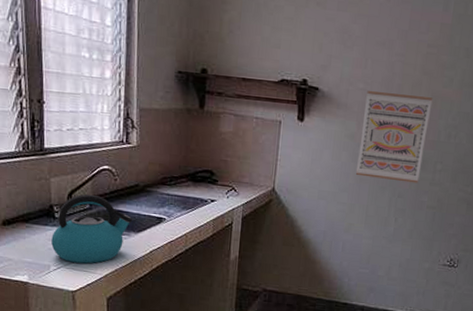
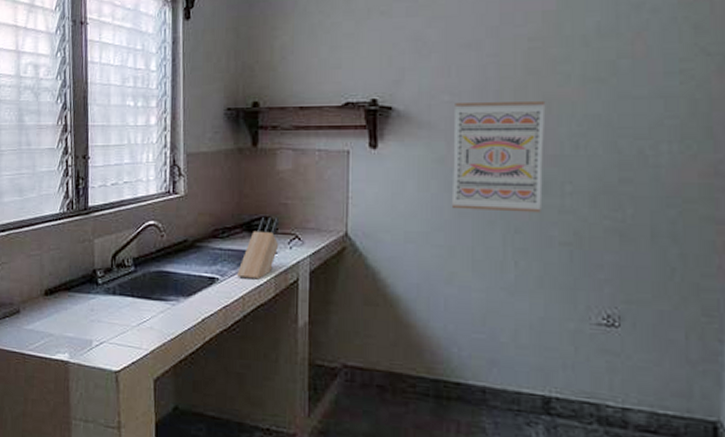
kettle: present [51,194,133,264] -> none [94,254,182,337]
knife block: none [181,170,219,221] -> present [236,217,279,280]

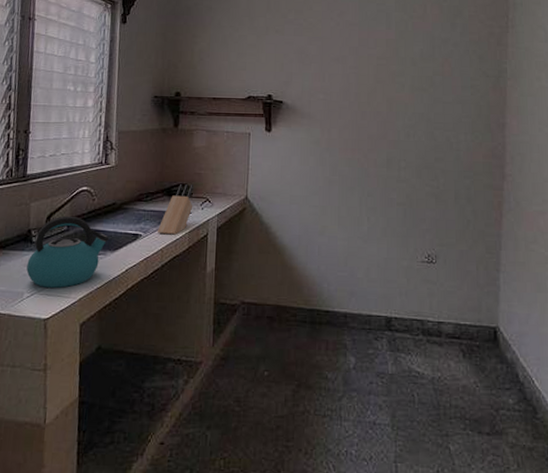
kettle: none [94,254,182,337] -> present [26,216,109,288]
wall art: present [451,101,546,213] -> none [324,101,389,182]

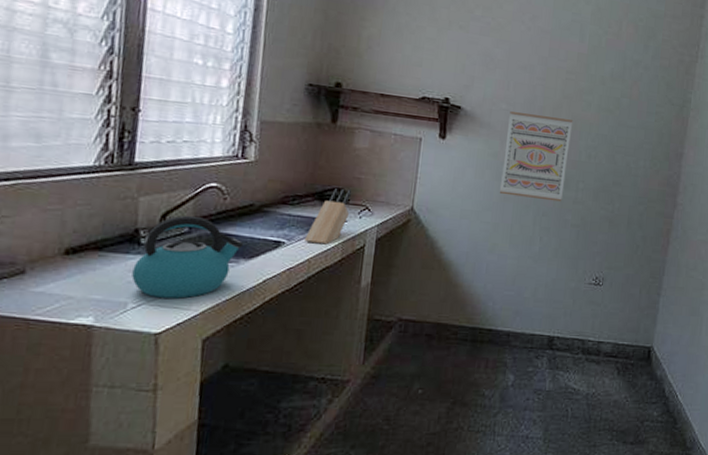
wall art: none [324,101,389,182] -> present [499,111,573,202]

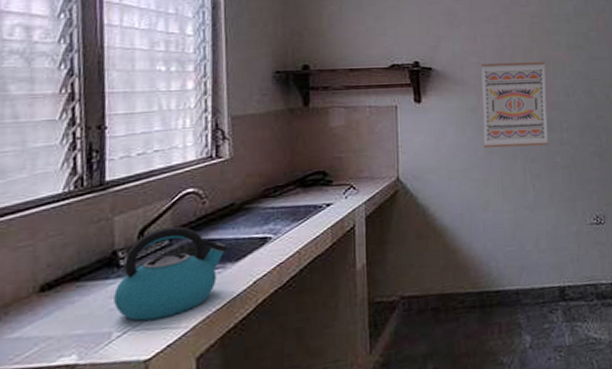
knife block: present [303,189,351,245] -> none [290,171,335,233]

